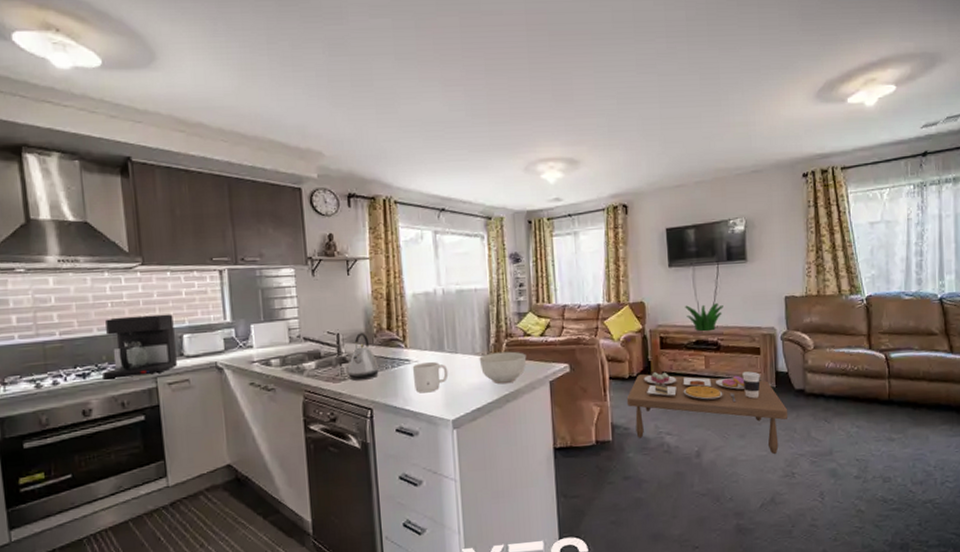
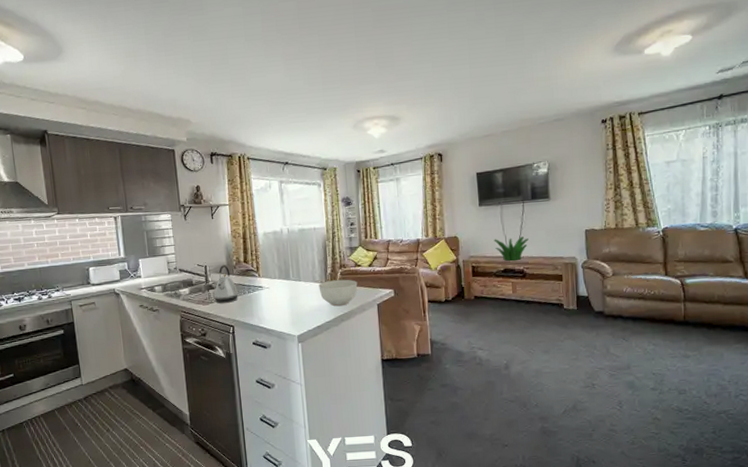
coffee maker: present [102,314,177,380] -> none [32,251,86,302]
mug: present [412,361,449,393] -> none [264,288,294,314]
coffee table: present [626,371,789,455] -> none [443,295,589,368]

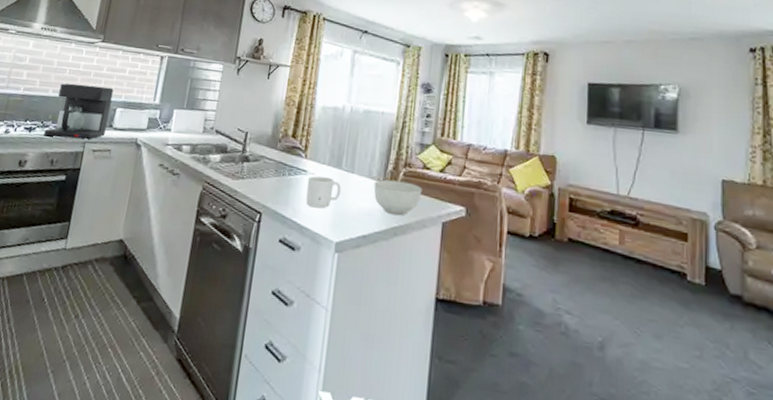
coffee maker: none [32,251,86,302] -> present [44,83,114,140]
kettle: present [214,264,239,303] -> none [247,134,278,183]
mug: none [264,288,294,314] -> present [306,176,342,209]
plant: present [494,237,529,261] -> none [601,168,646,203]

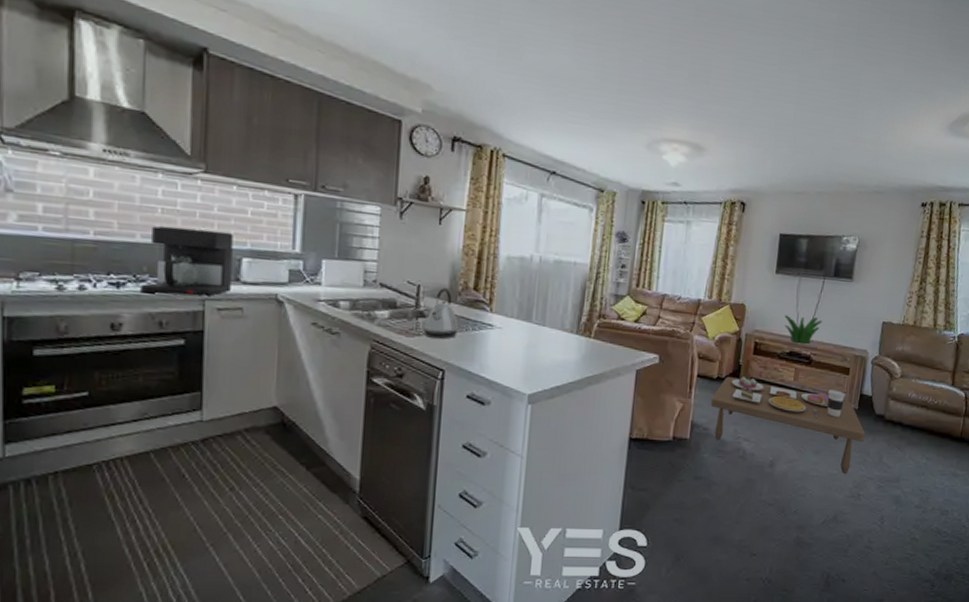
kettle: none [247,134,278,183] -> present [423,287,459,339]
mug: present [306,176,342,209] -> none [494,330,533,363]
bowl: present [374,179,423,216] -> none [567,331,617,366]
coffee table: none [523,235,720,371] -> present [710,376,866,475]
plant: none [601,168,646,203] -> present [784,315,822,344]

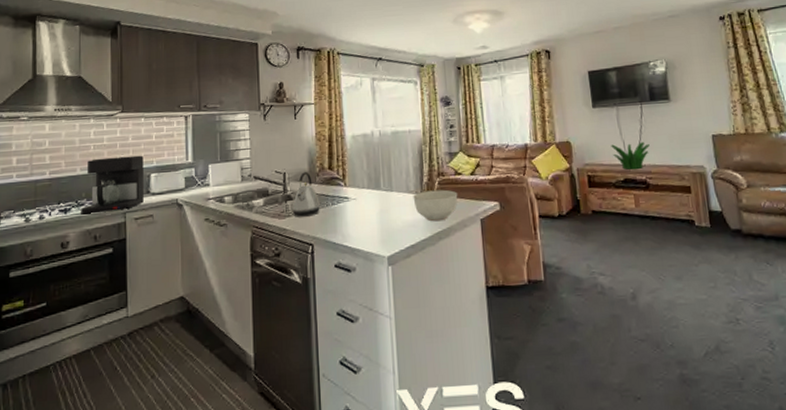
bowl: none [567,331,617,366] -> present [413,189,458,222]
coffee table: present [710,376,866,475] -> none [557,210,727,299]

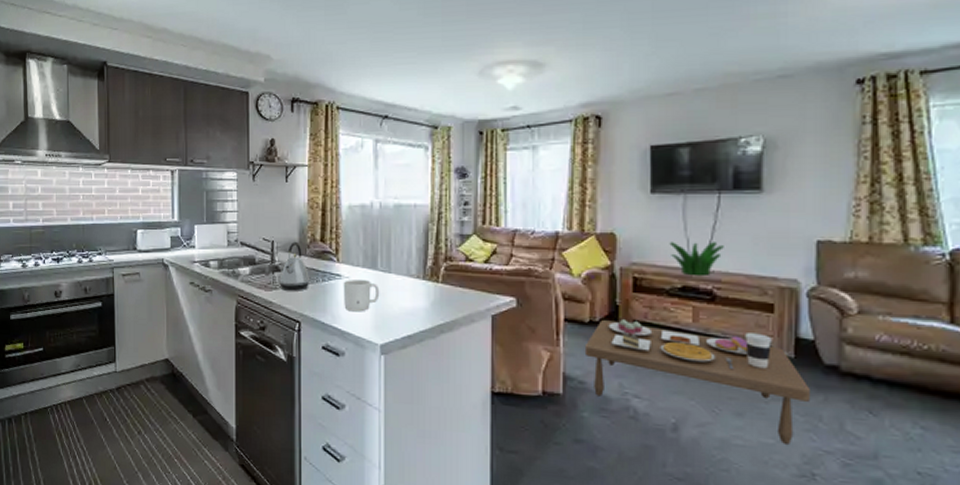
coffee maker: present [81,155,144,215] -> none [72,209,130,266]
mug: none [350,199,384,230] -> present [343,279,380,312]
bowl: present [413,189,458,222] -> none [414,276,467,313]
coffee table: none [557,210,727,299] -> present [584,318,811,446]

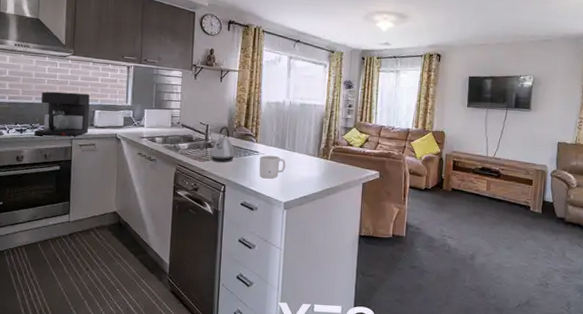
coffee maker: none [72,209,130,266] -> present [34,91,90,137]
coffee table: present [584,318,811,446] -> none [420,187,549,267]
plant: present [669,242,724,277] -> none [476,139,507,162]

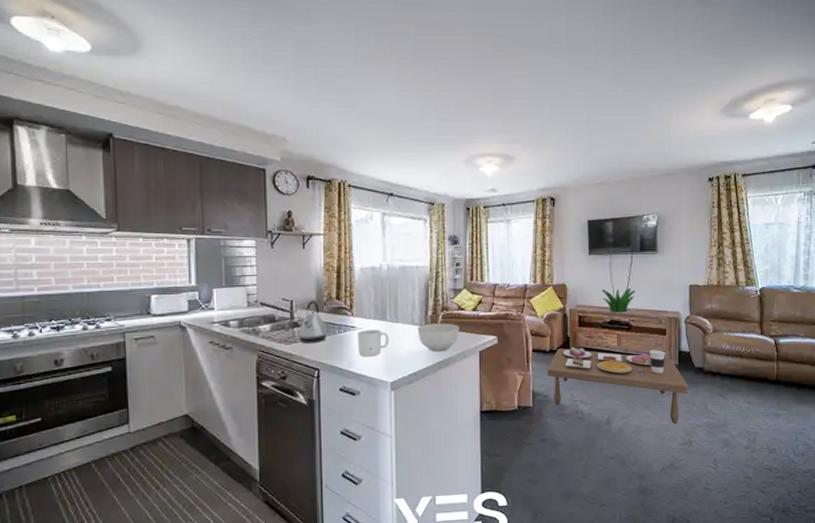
coffee maker: present [34,91,90,137] -> none [75,276,144,333]
bowl: none [310,155,347,181] -> present [417,323,460,352]
coffee table: none [420,187,549,267] -> present [547,346,689,425]
plant: none [476,139,507,162] -> present [601,288,635,313]

